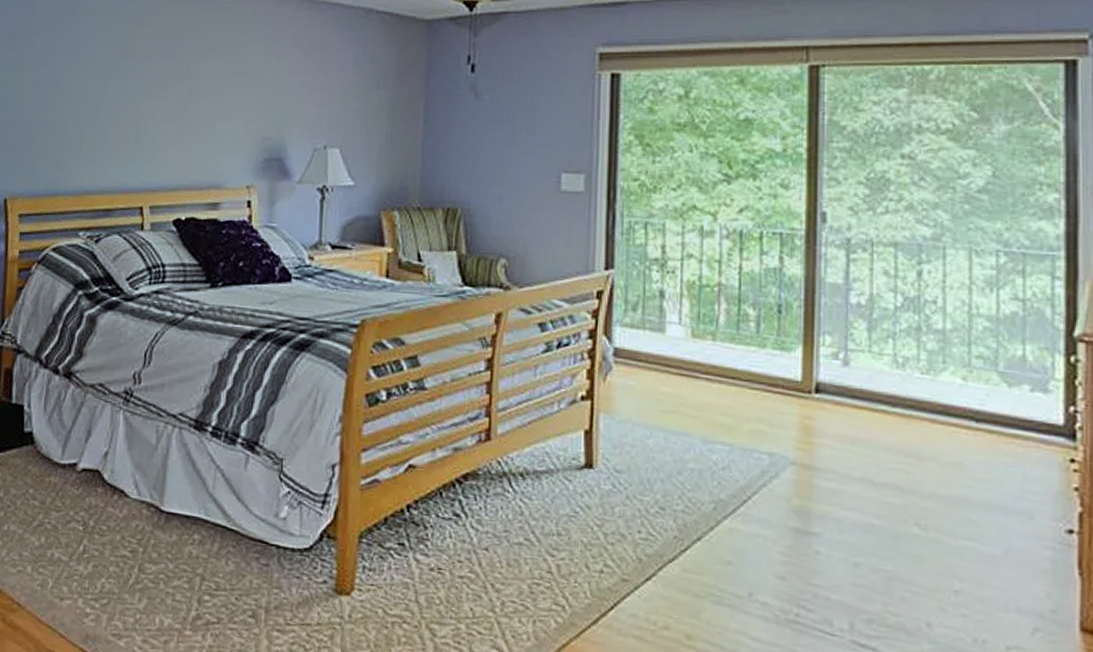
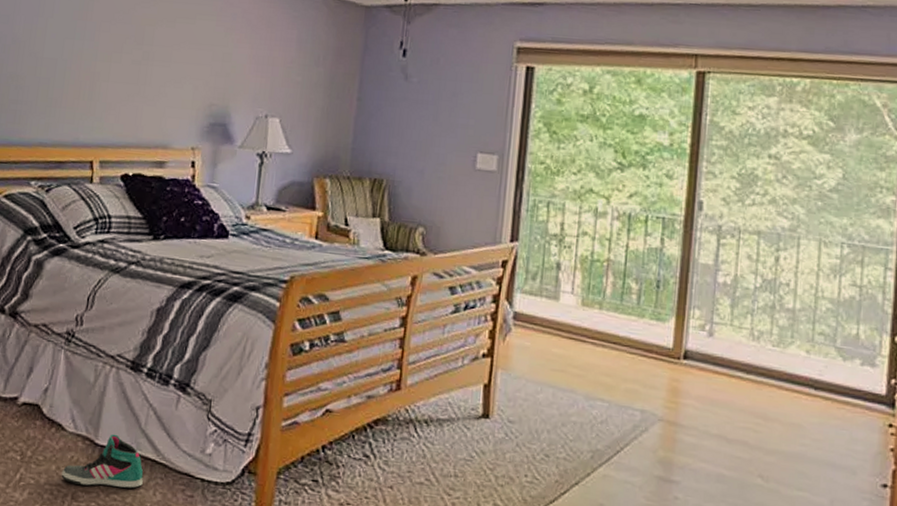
sneaker: none [126,499,214,559] -> present [61,434,144,489]

